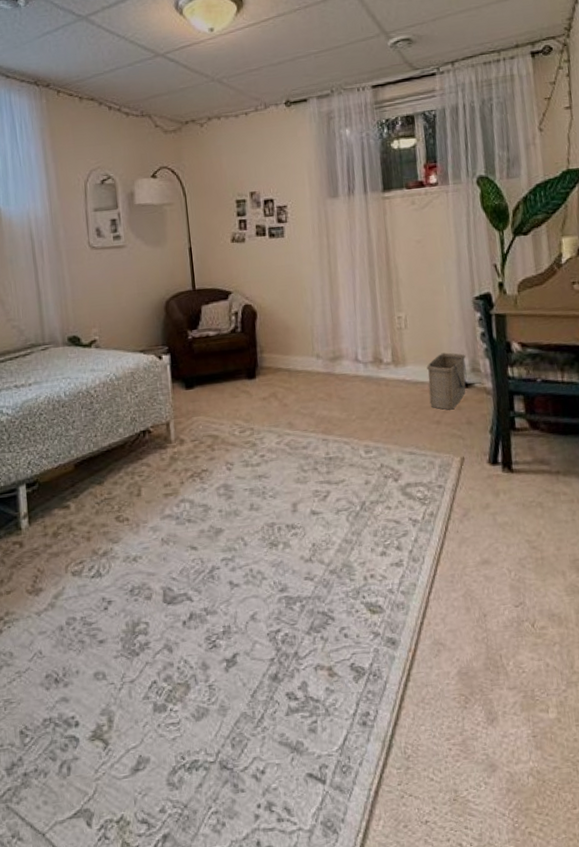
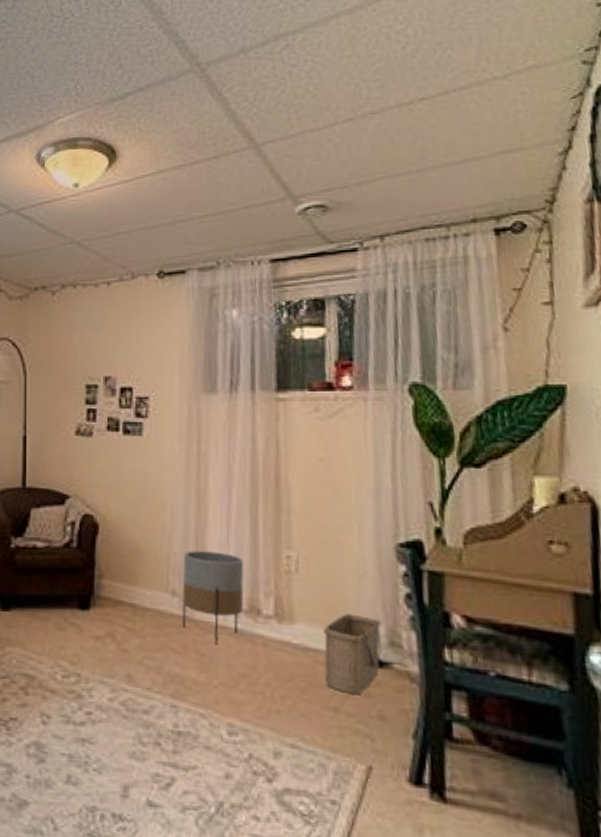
planter: none [323,320,370,390] -> present [182,551,244,645]

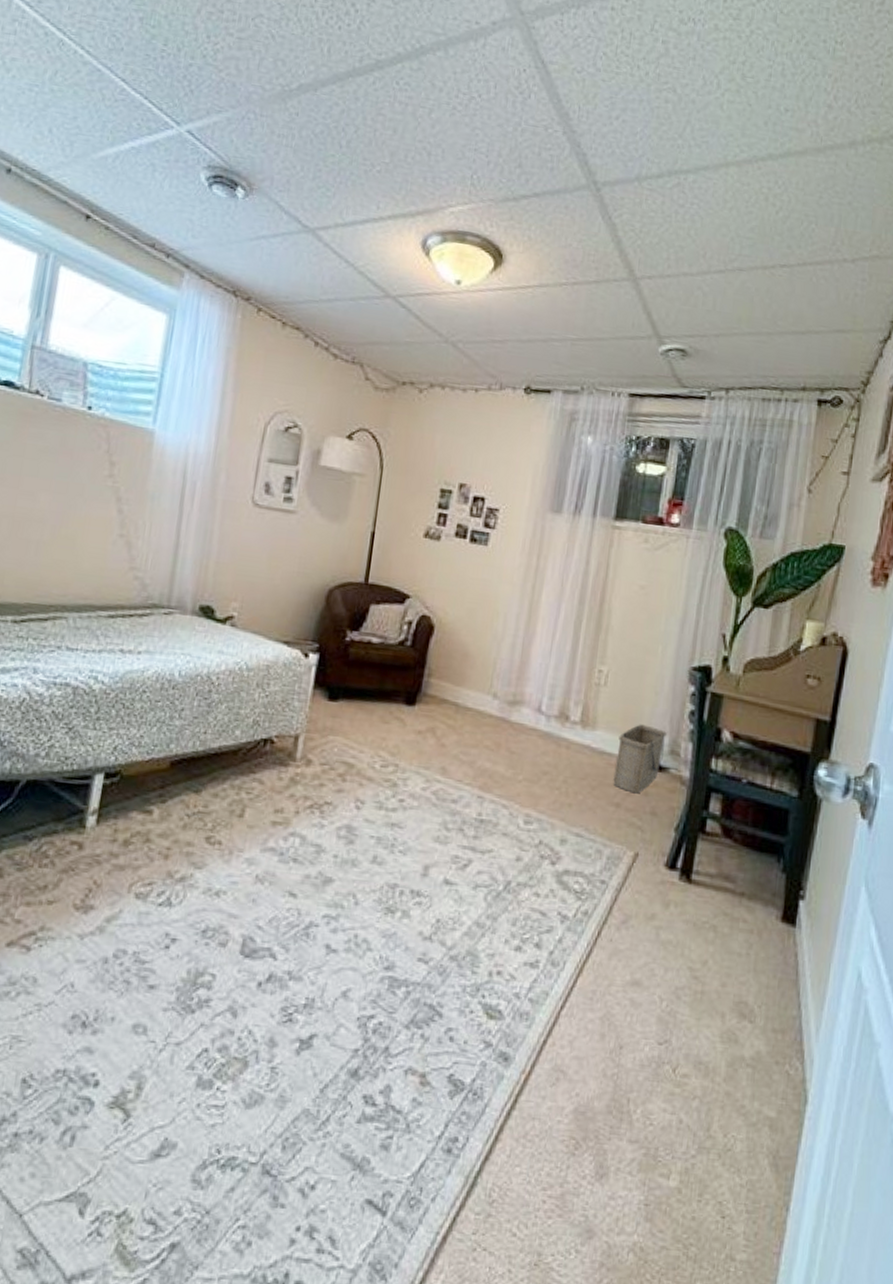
planter: present [182,551,244,645] -> none [498,658,562,745]

